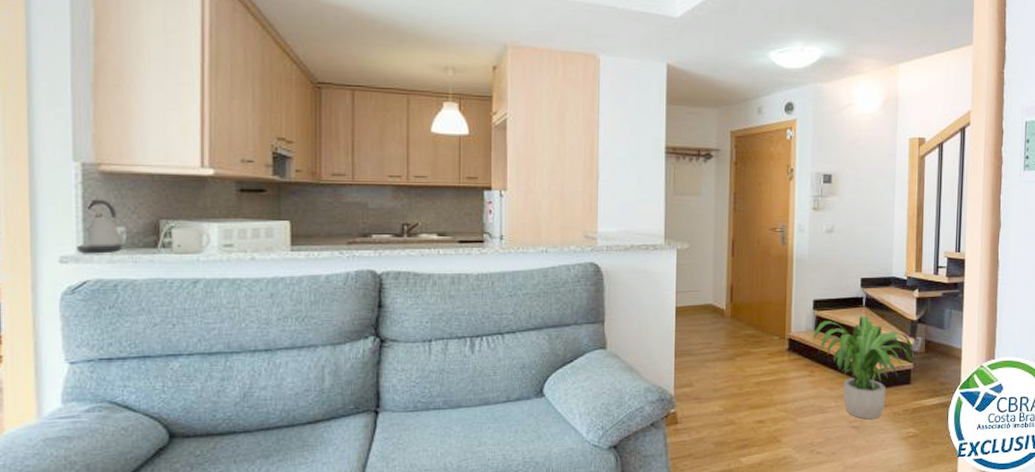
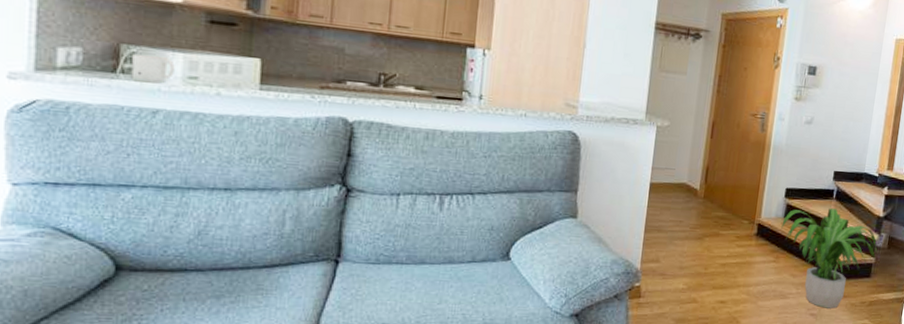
kettle: present [75,199,123,254] -> none [26,15,79,74]

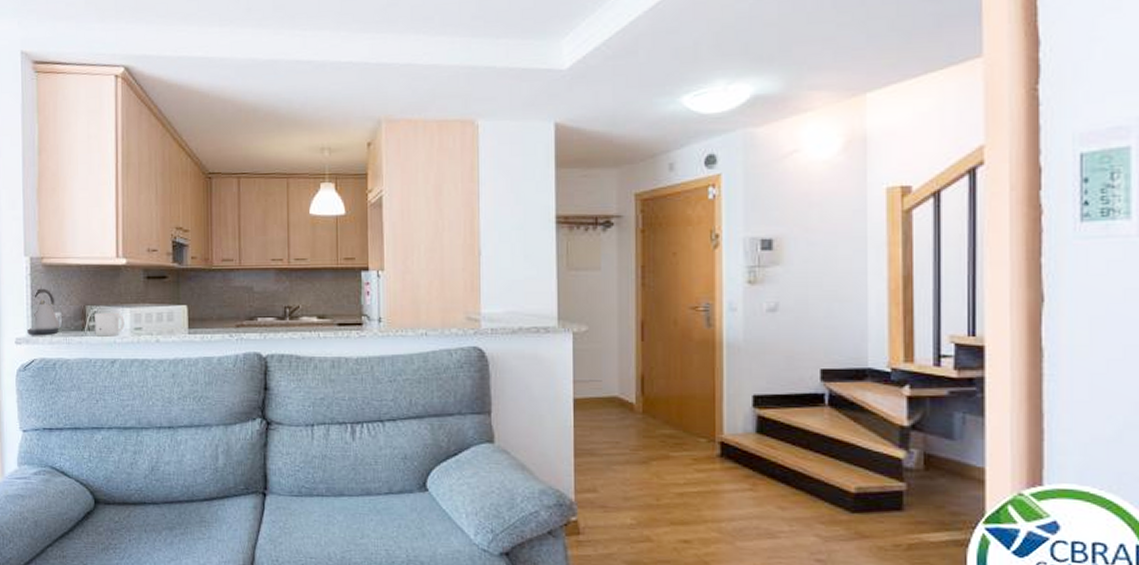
kettle: none [26,15,79,74] -> present [26,288,59,336]
potted plant: present [781,208,877,309] -> none [754,418,907,553]

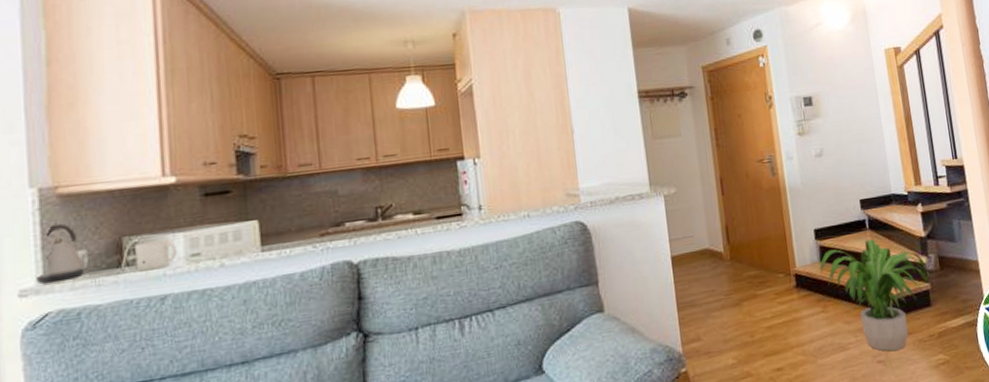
potted plant: none [754,418,907,553] -> present [820,239,931,352]

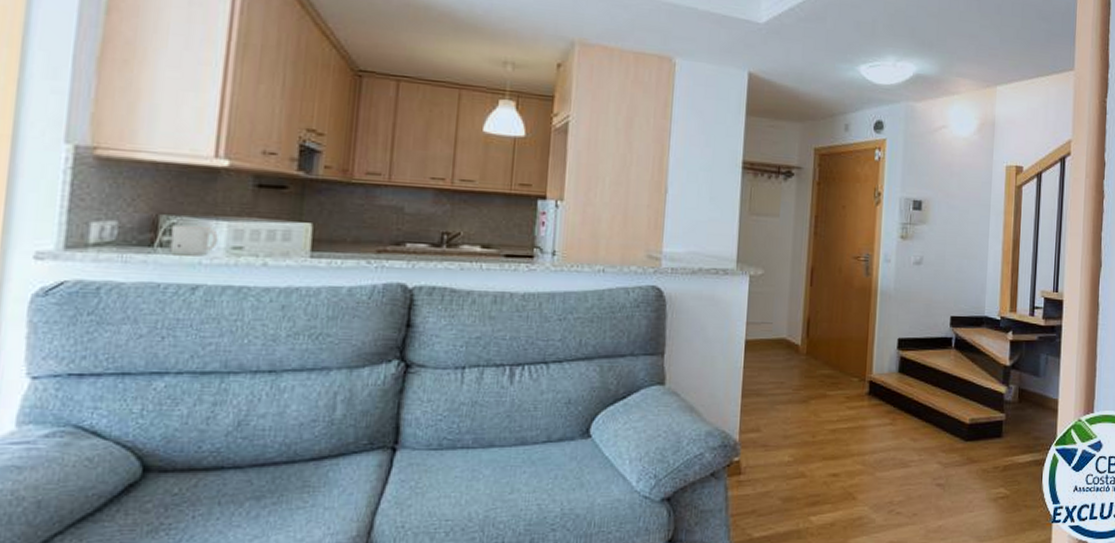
kettle: present [35,223,85,285] -> none [55,187,113,251]
potted plant: present [820,239,931,352] -> none [896,359,1006,477]

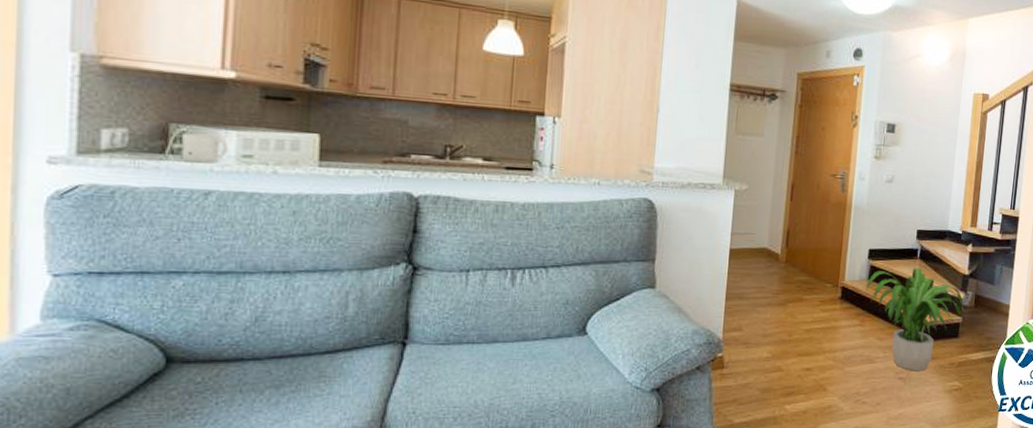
potted plant: none [896,359,1006,477] -> present [866,268,964,371]

